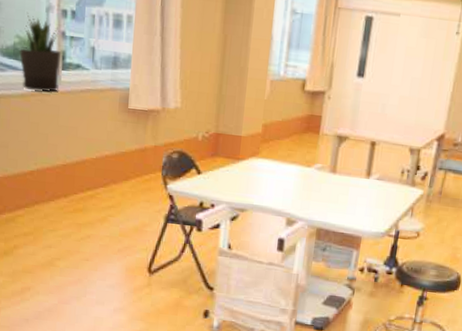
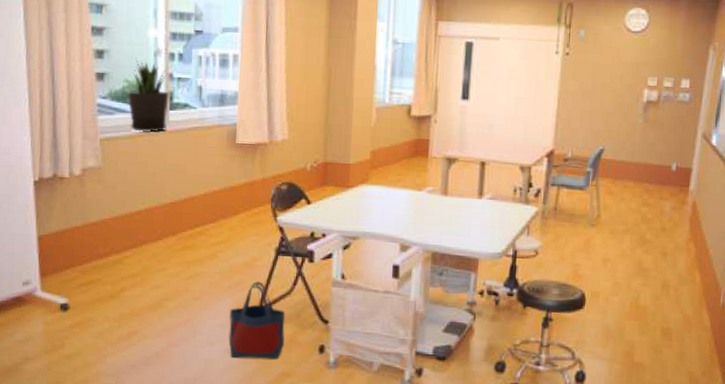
tote bag: none [117,246,173,321] -> present [228,281,286,359]

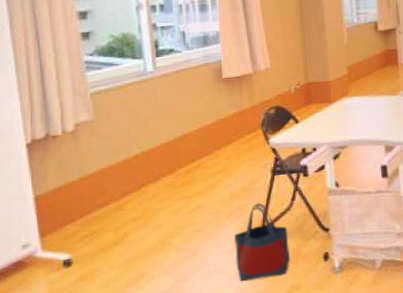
planter: present [128,57,169,133] -> none [114,13,155,81]

